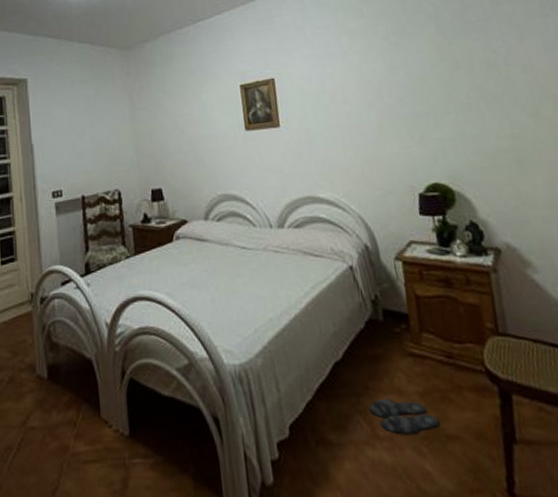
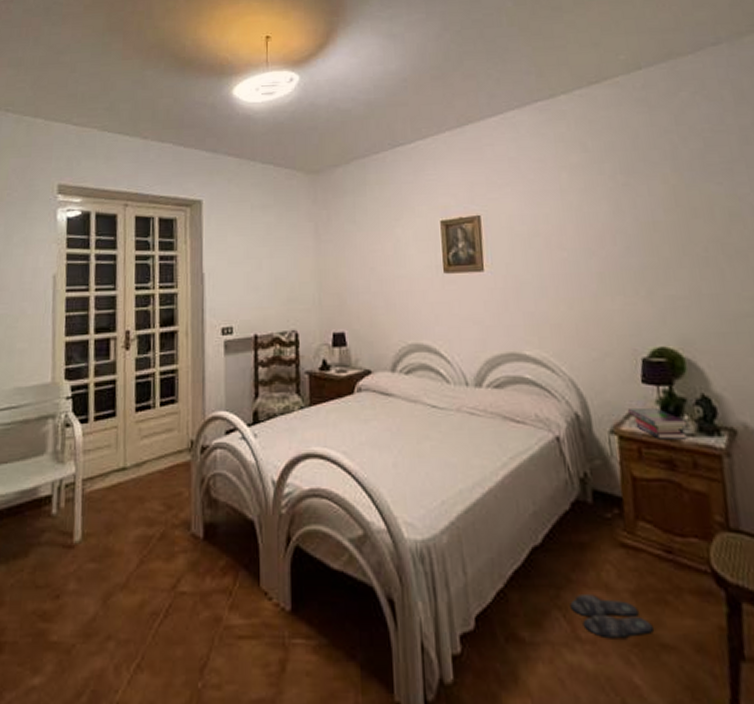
books: none [408,235,460,262] -> present [627,407,687,440]

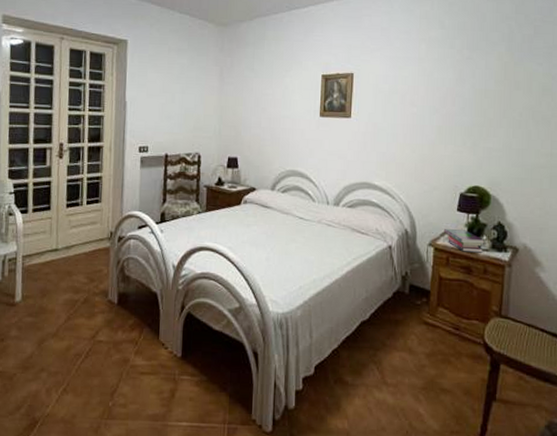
slippers: present [570,595,653,639] -> none [383,354,438,384]

